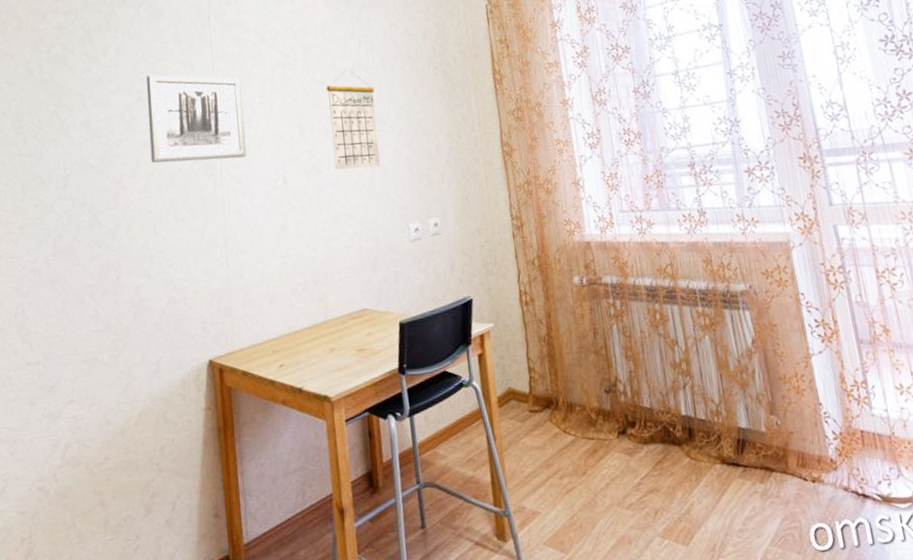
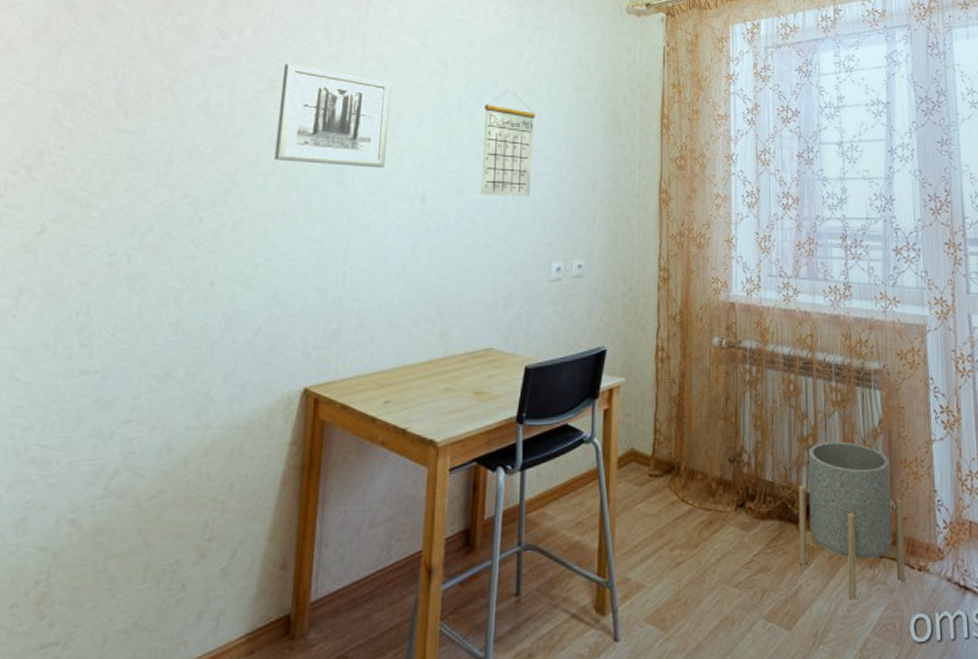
planter: none [677,363,799,515] -> present [798,441,905,601]

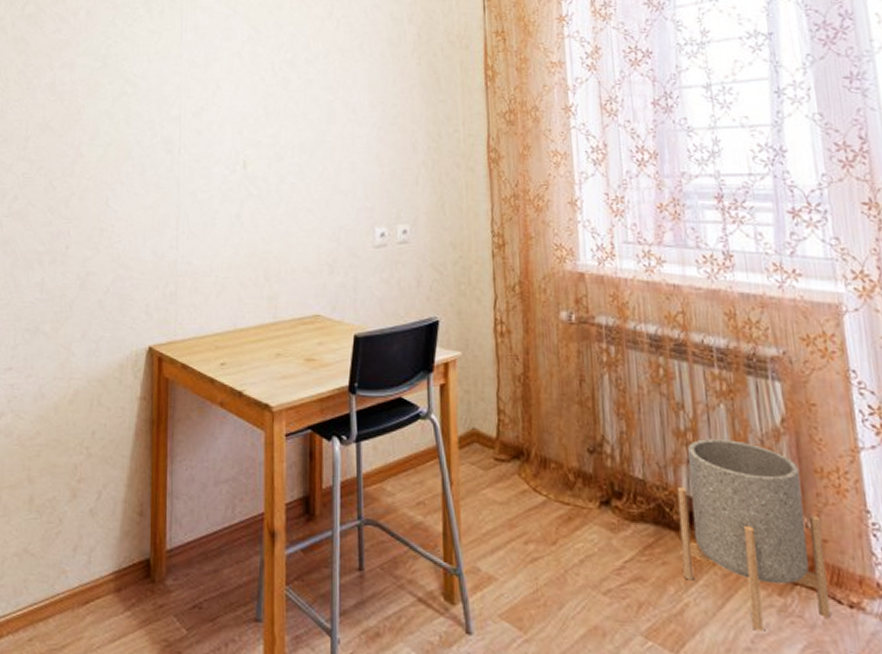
wall art: present [274,64,392,168] -> none [110,41,209,136]
calendar: present [480,90,535,197] -> none [298,51,349,161]

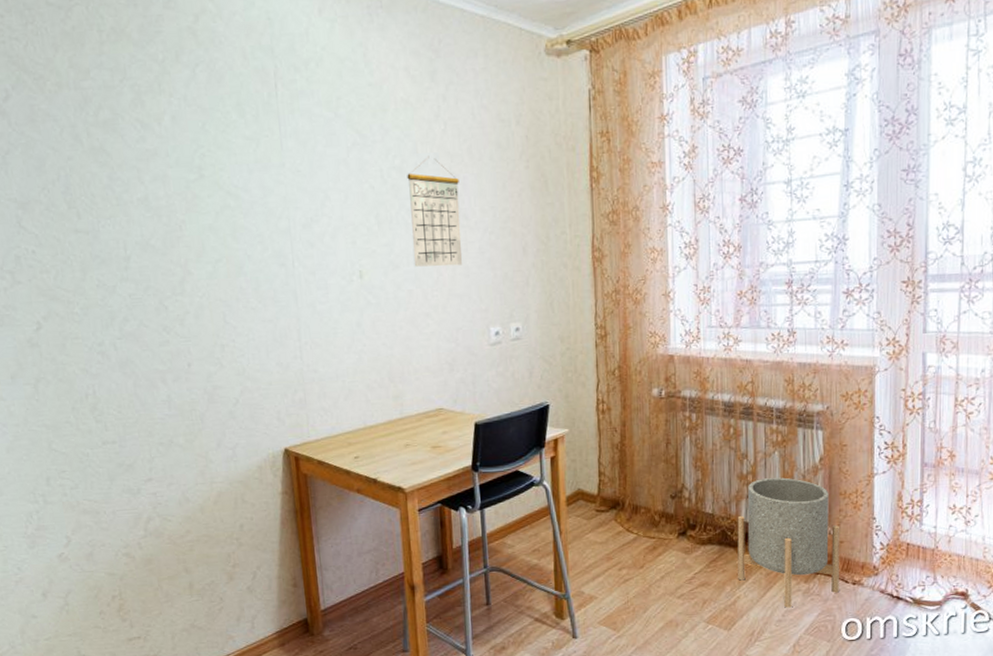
calendar: none [298,51,349,161] -> present [407,156,463,267]

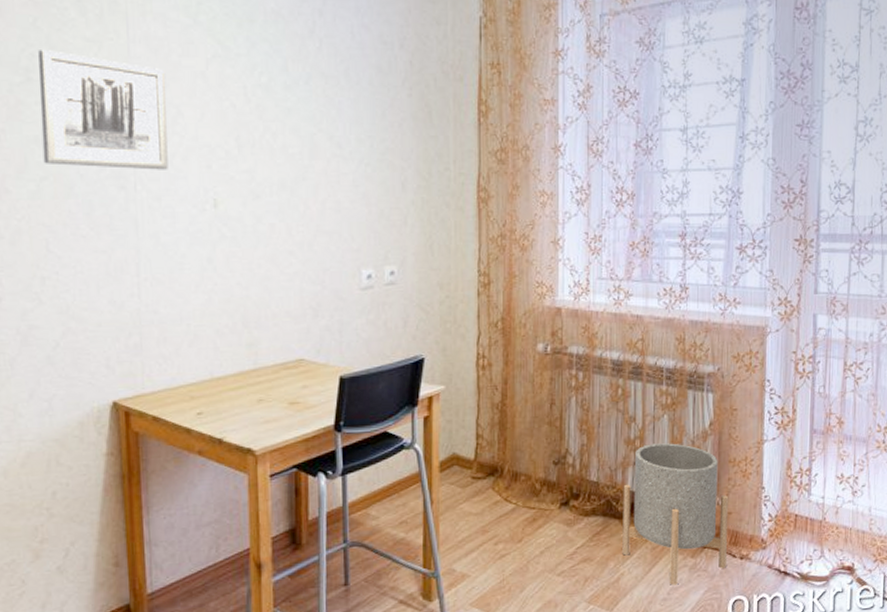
wall art: none [208,149,320,249] -> present [38,50,168,170]
calendar: present [407,156,463,267] -> none [274,75,334,199]

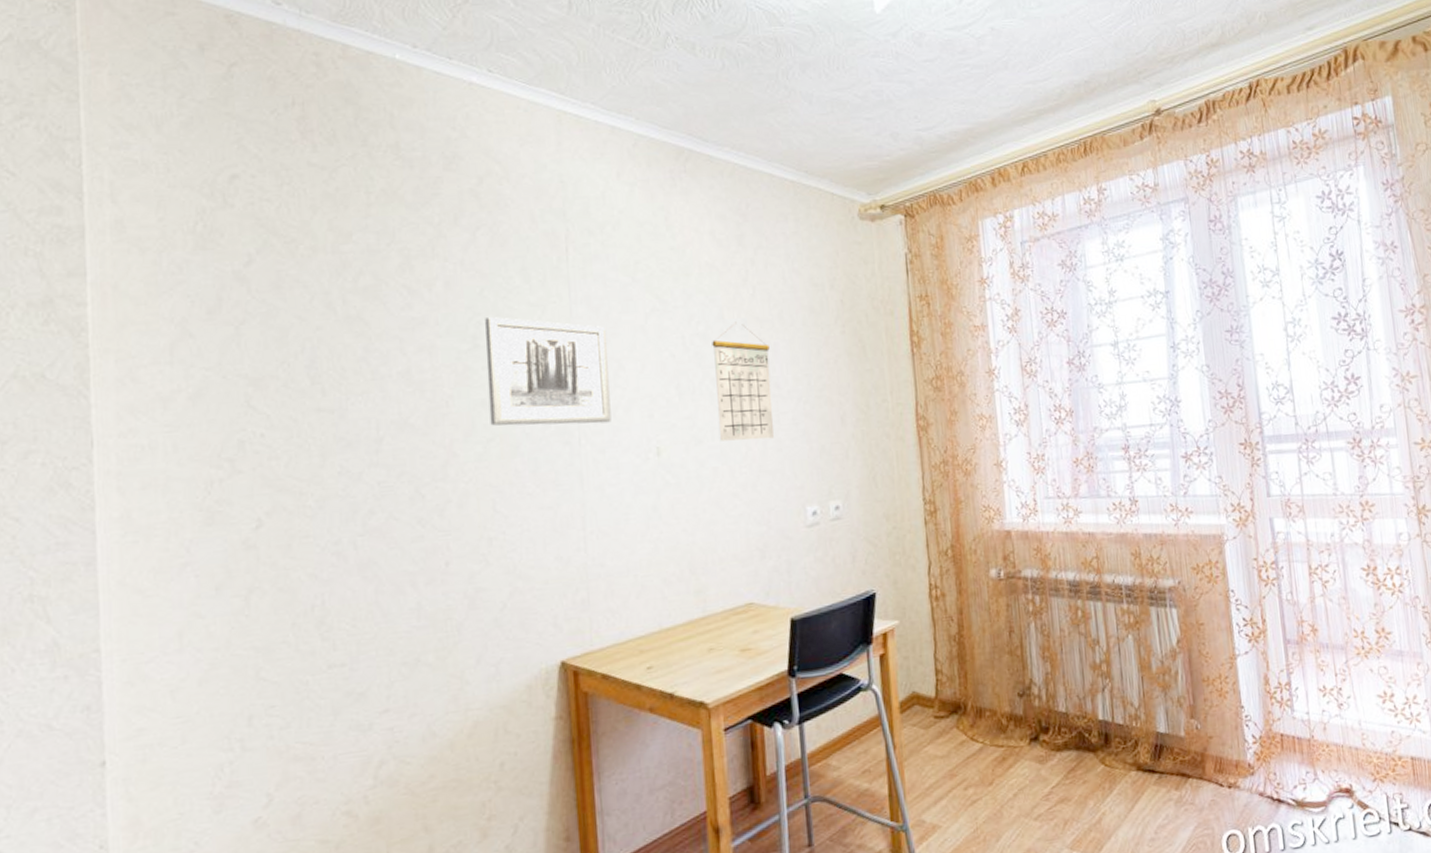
calendar: none [274,75,334,199] -> present [712,321,775,441]
planter: present [622,443,729,585] -> none [1094,665,1214,823]

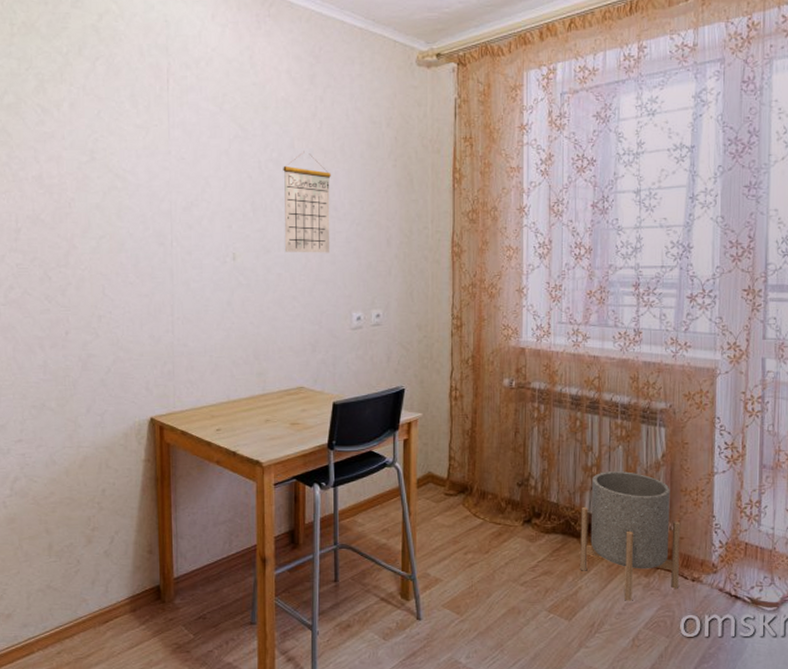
wall art: present [485,317,612,426] -> none [100,135,198,230]
planter: none [1094,665,1214,823] -> present [580,471,681,601]

